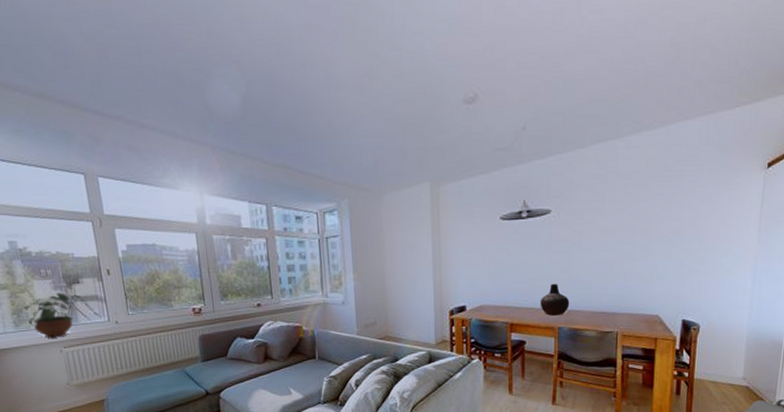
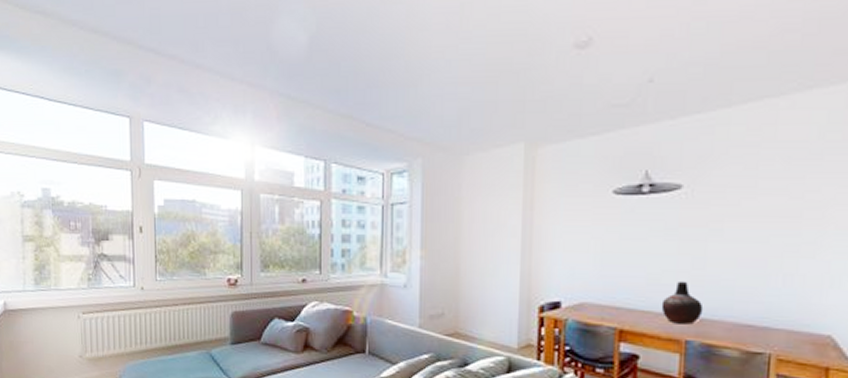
potted plant: present [23,292,73,337] -> none [46,249,96,300]

